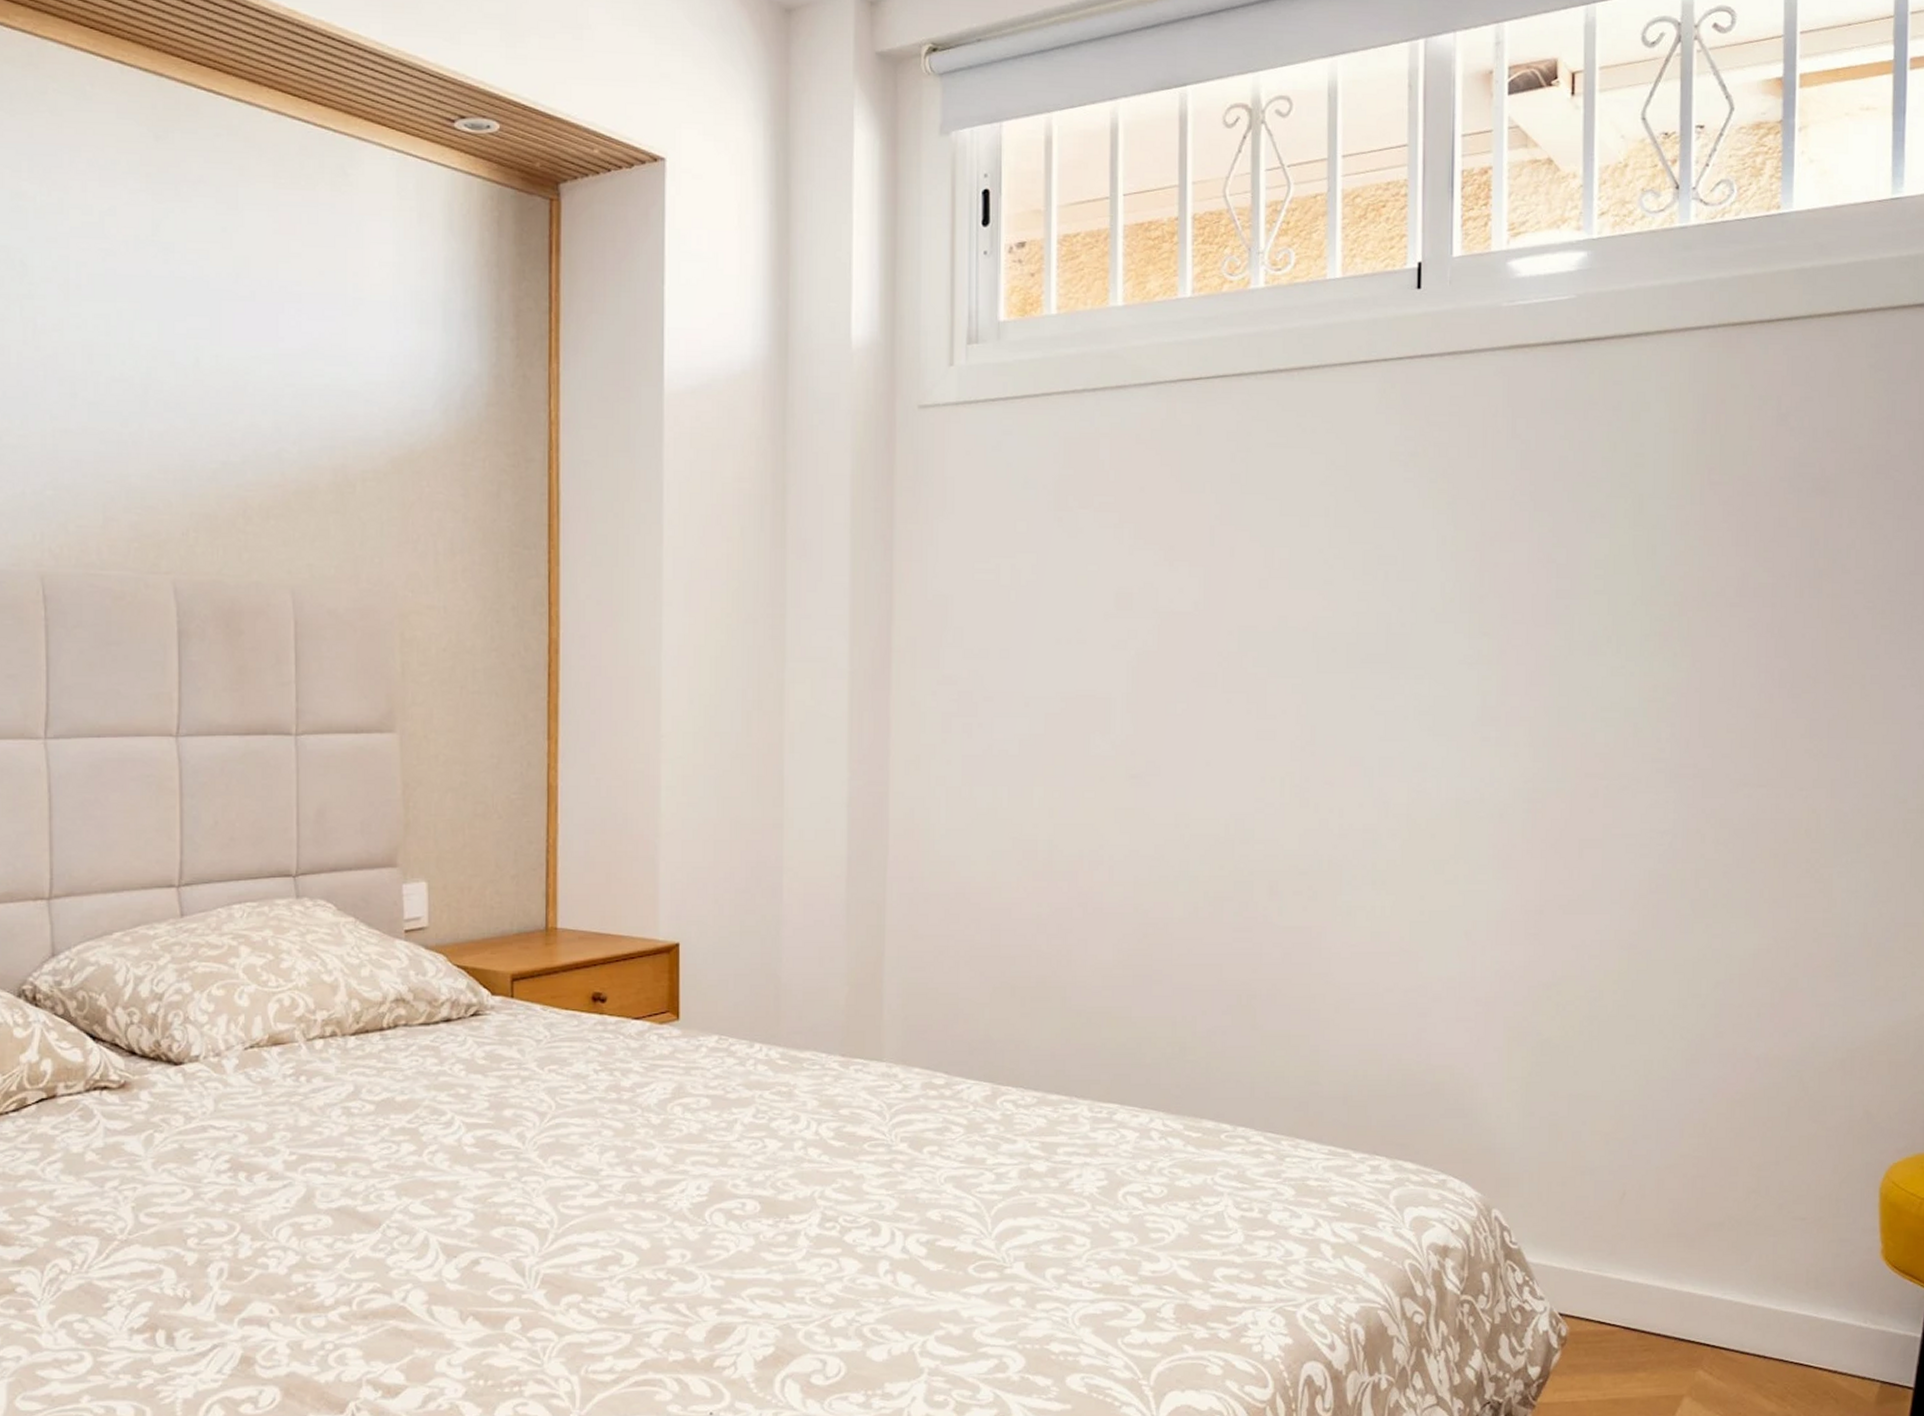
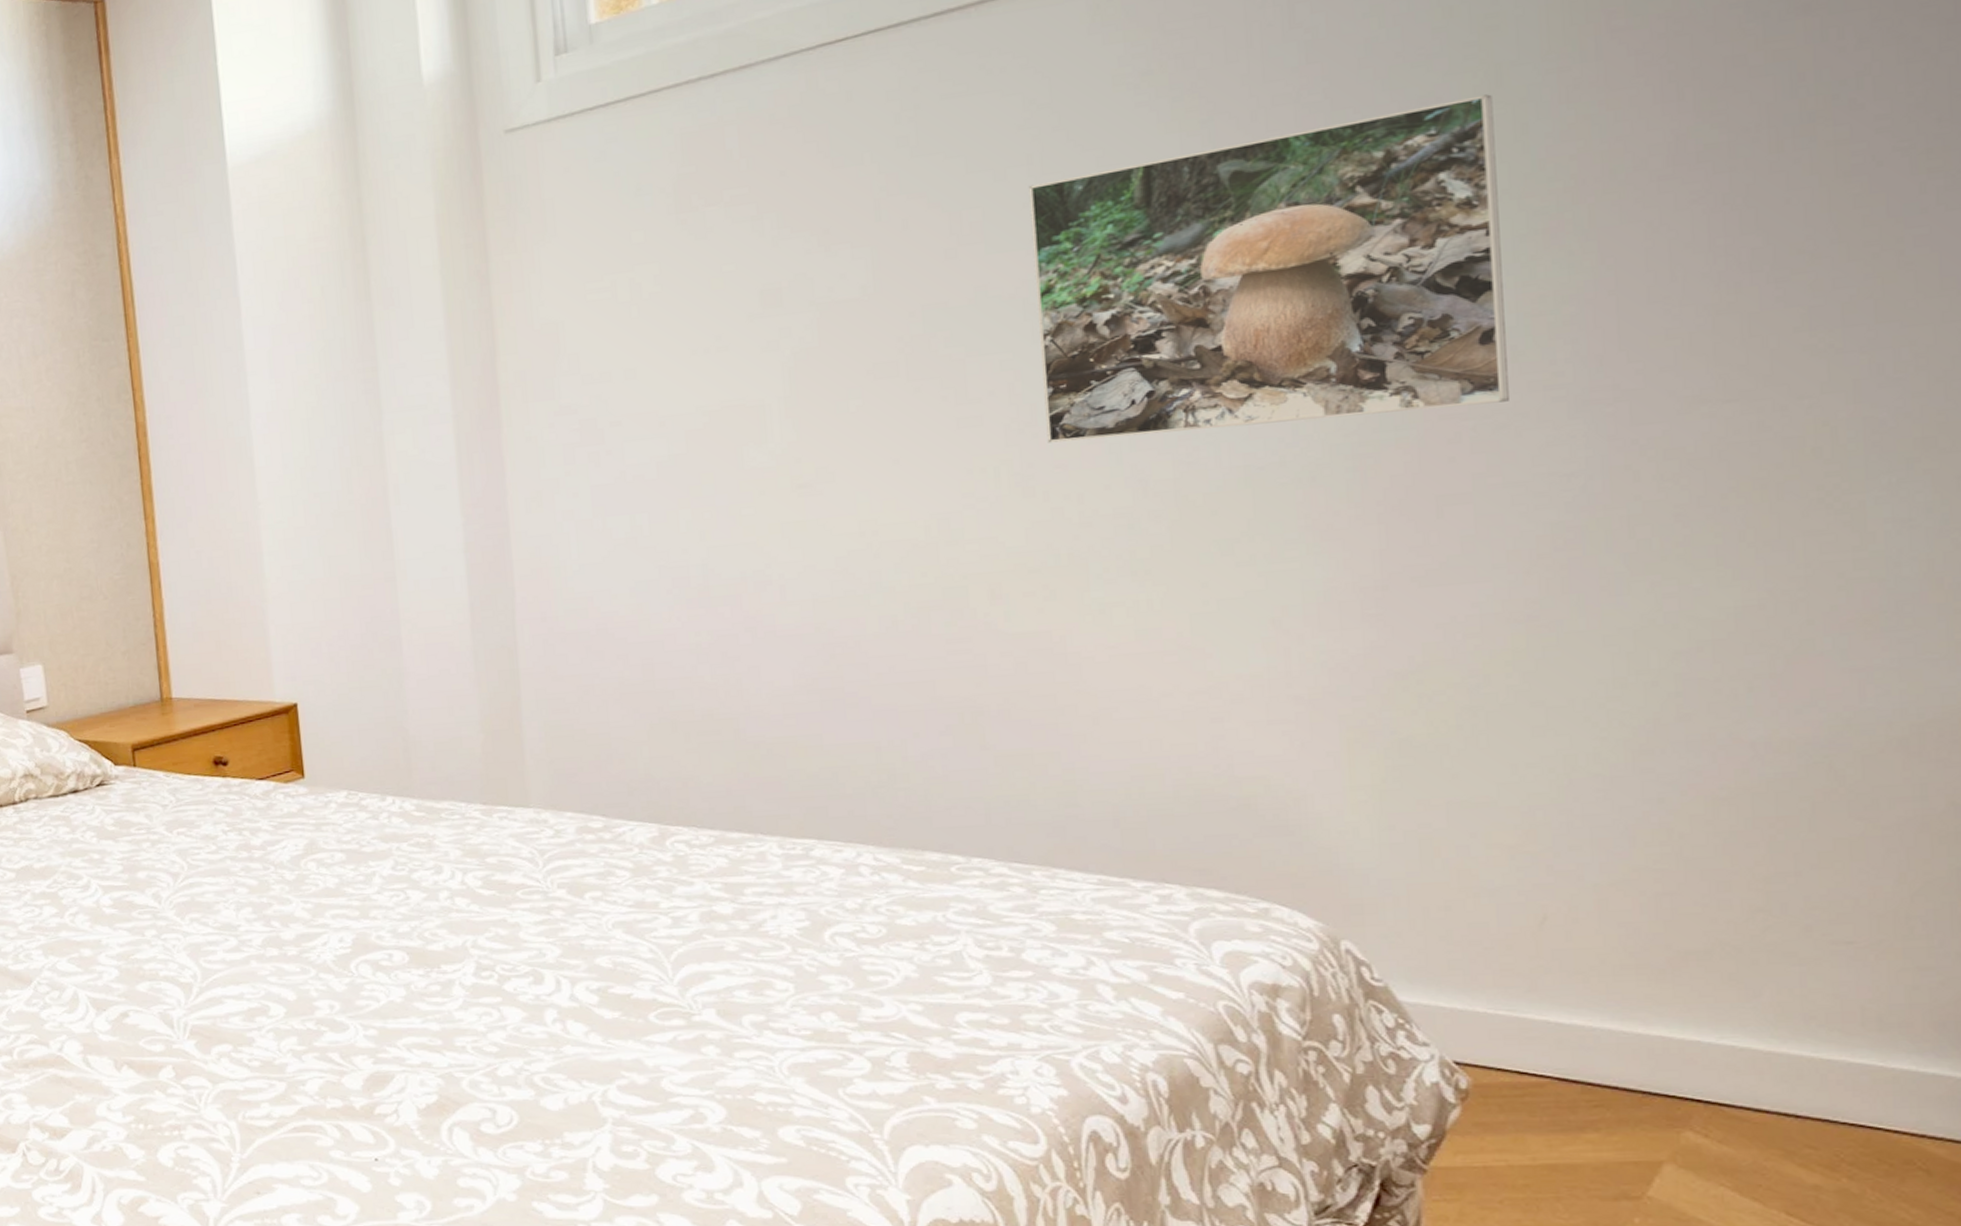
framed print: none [1321,517,1636,768] -> present [1028,94,1509,443]

